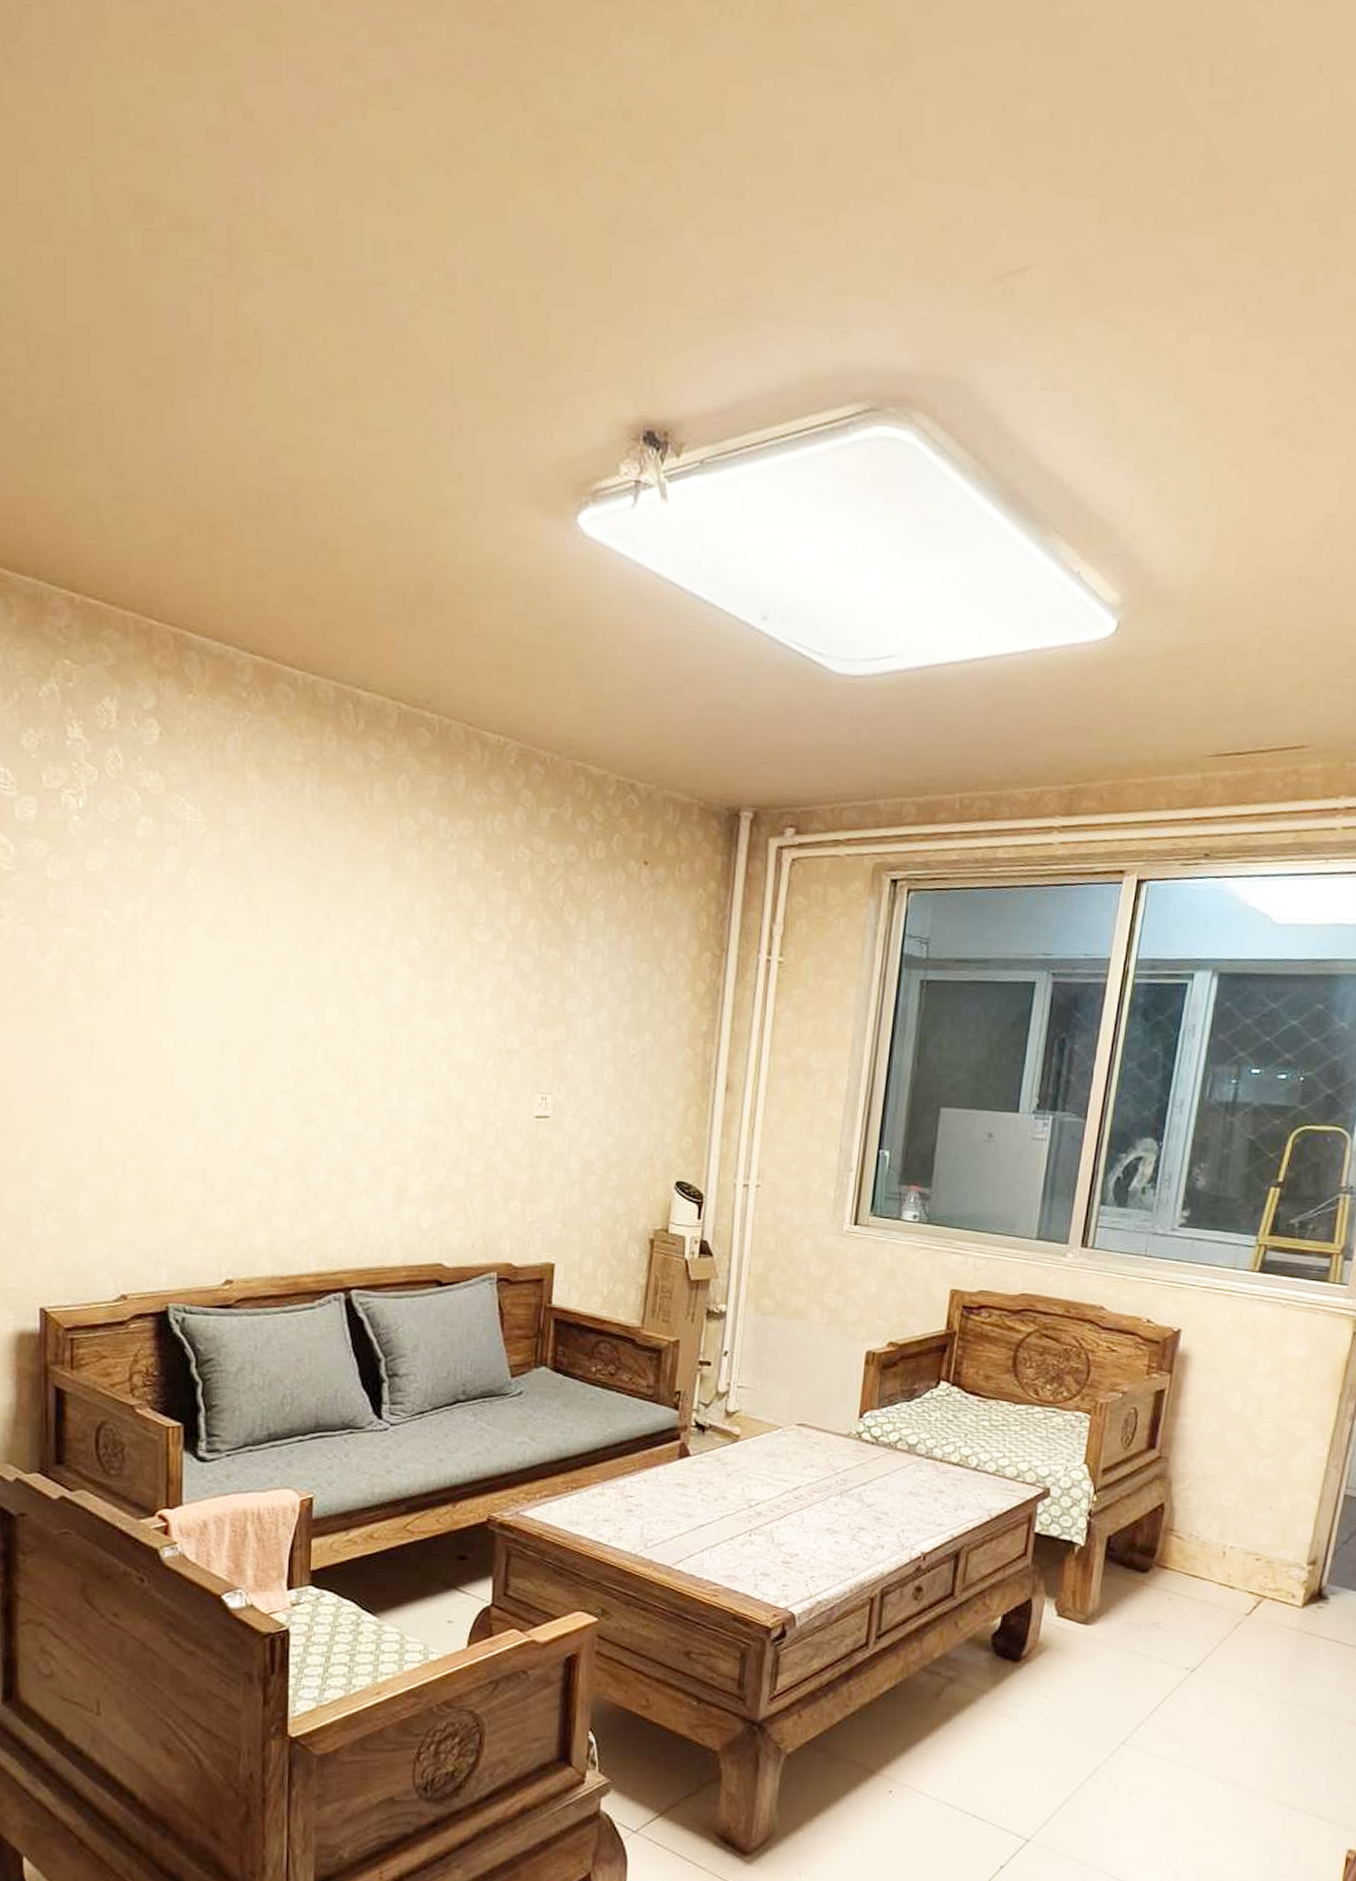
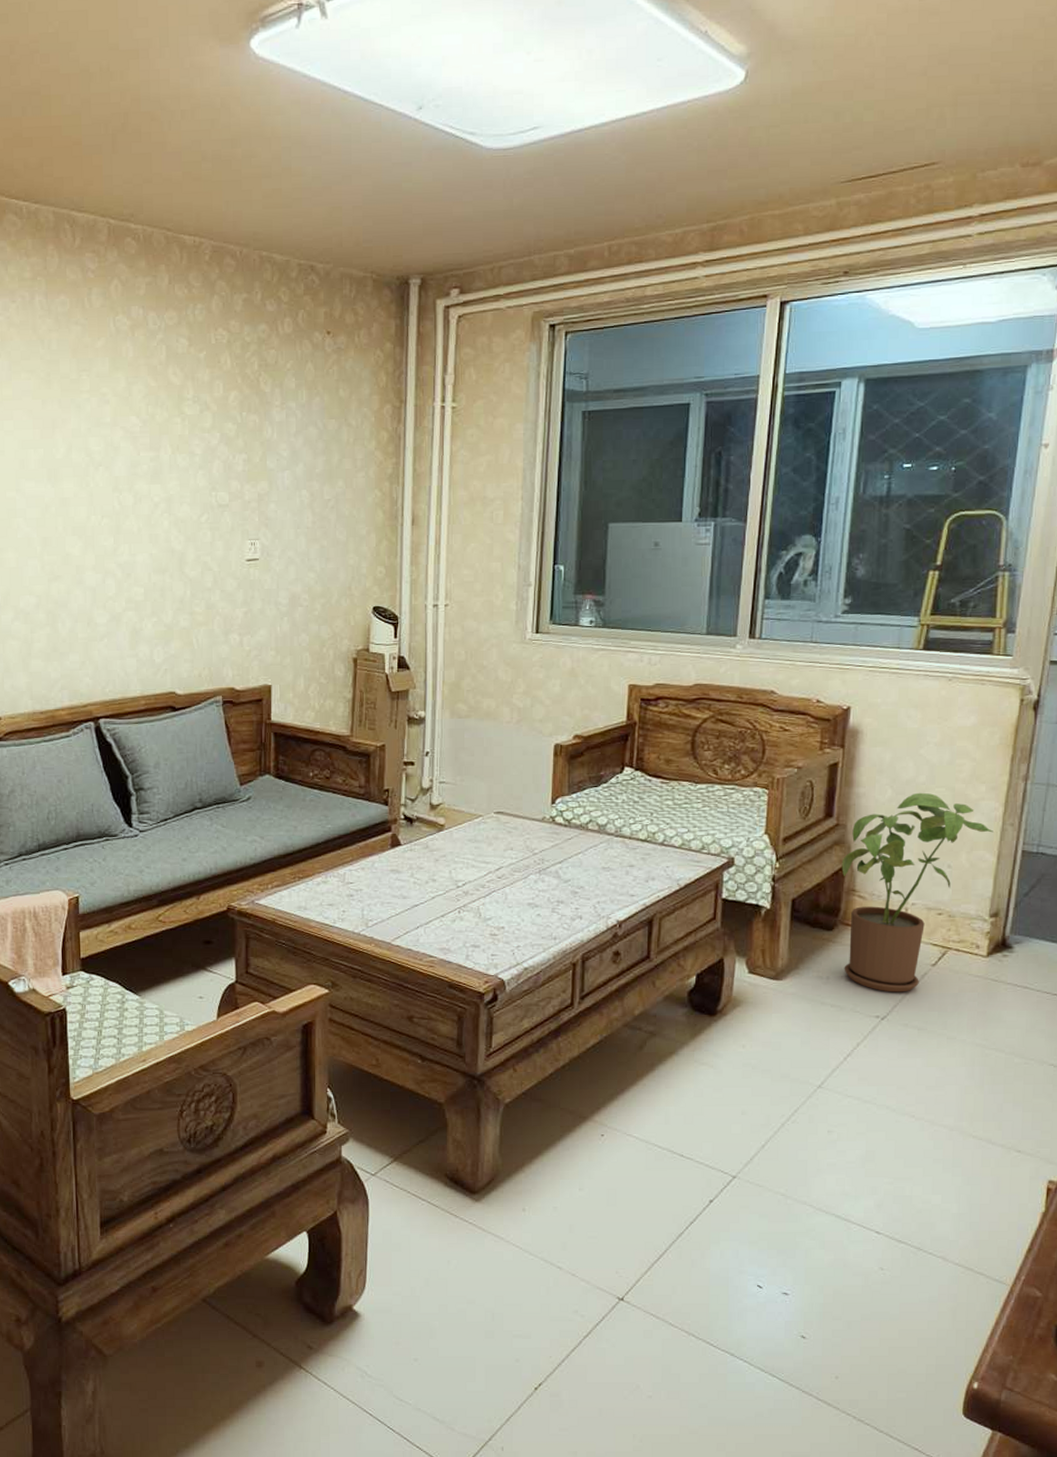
house plant: none [1156,1426,1317,1643] -> present [841,792,994,993]

